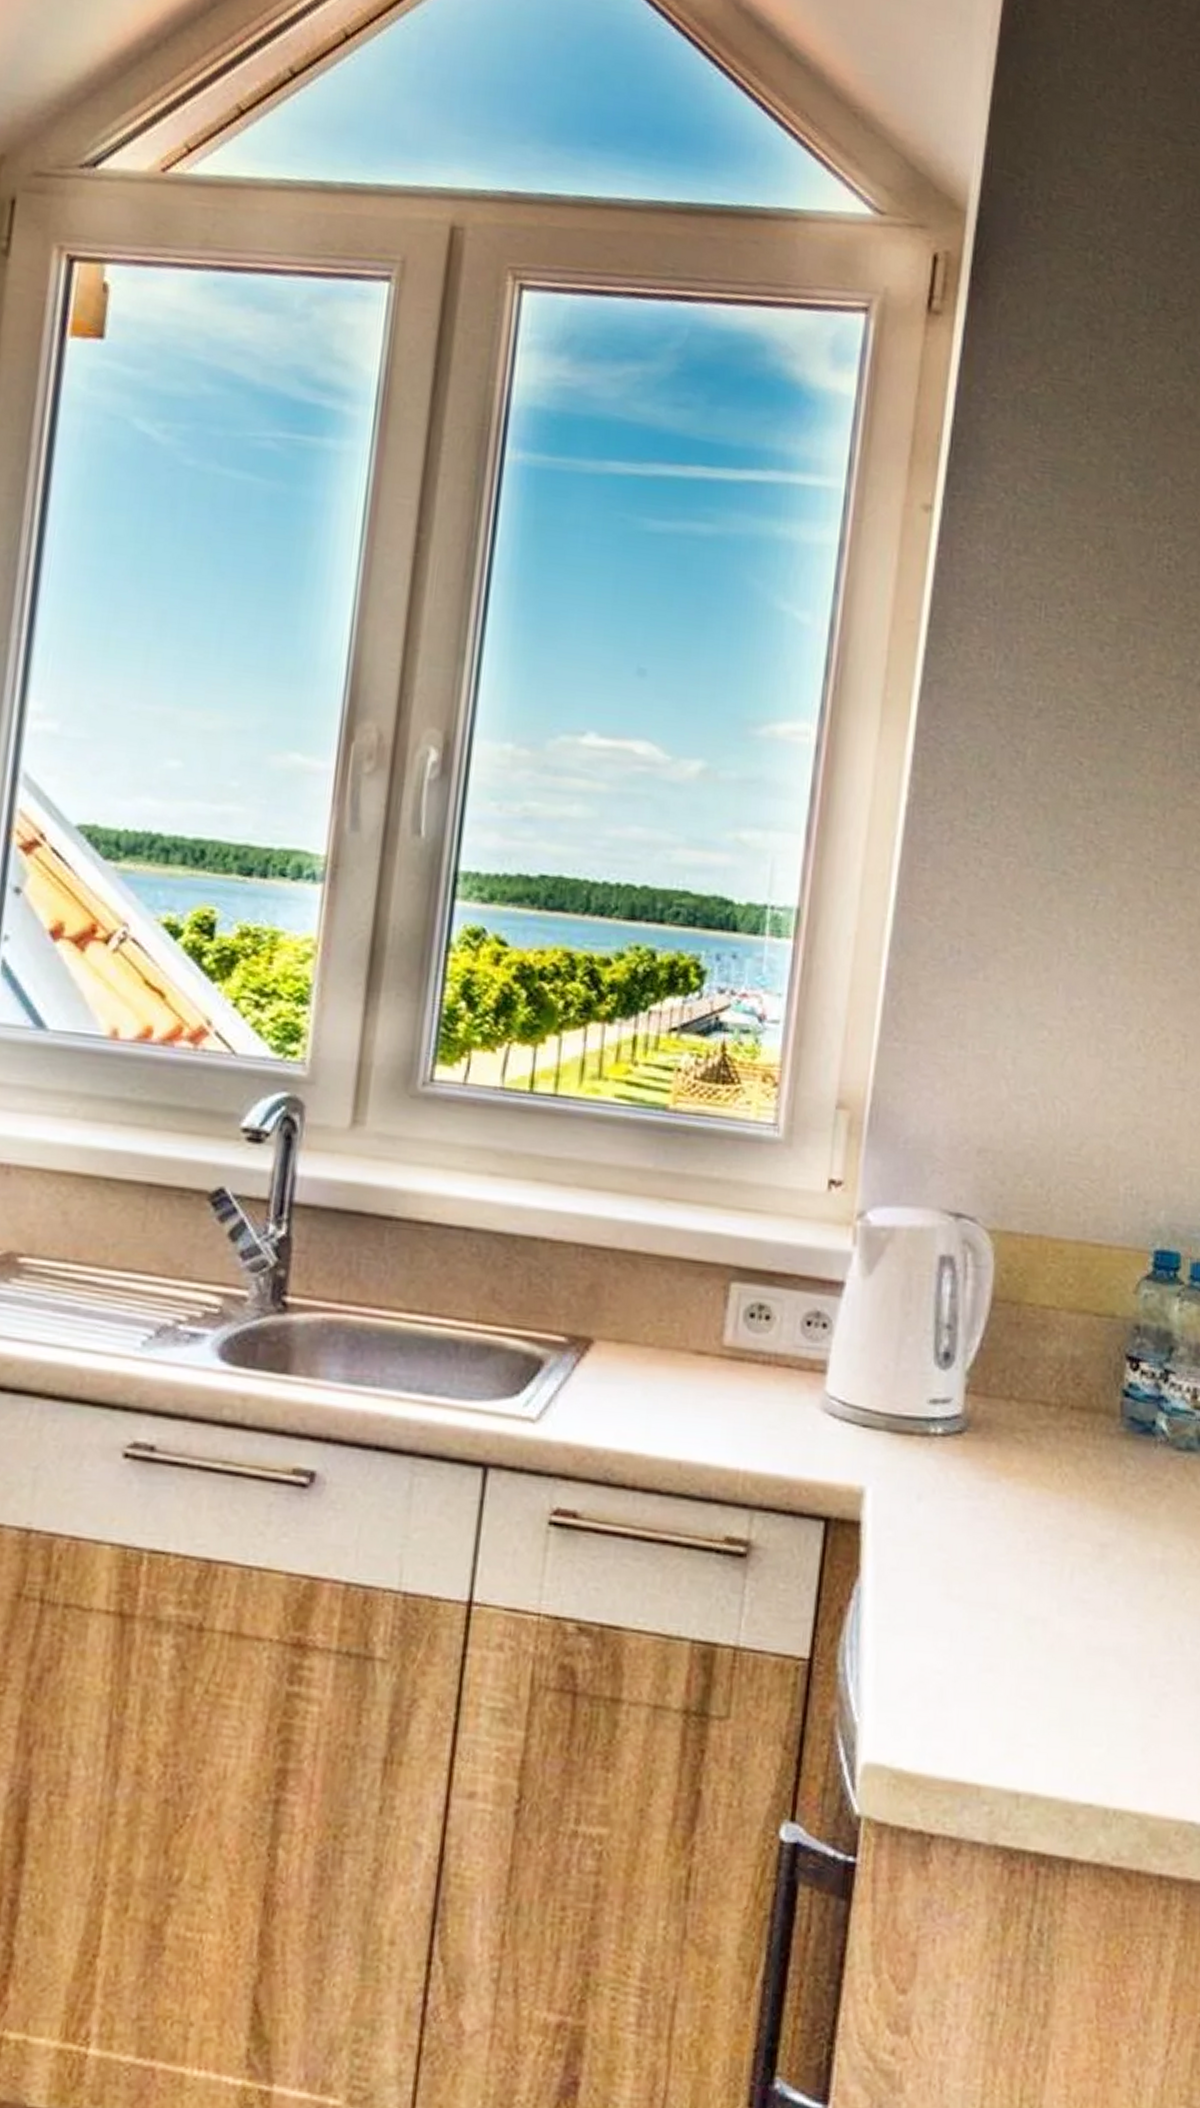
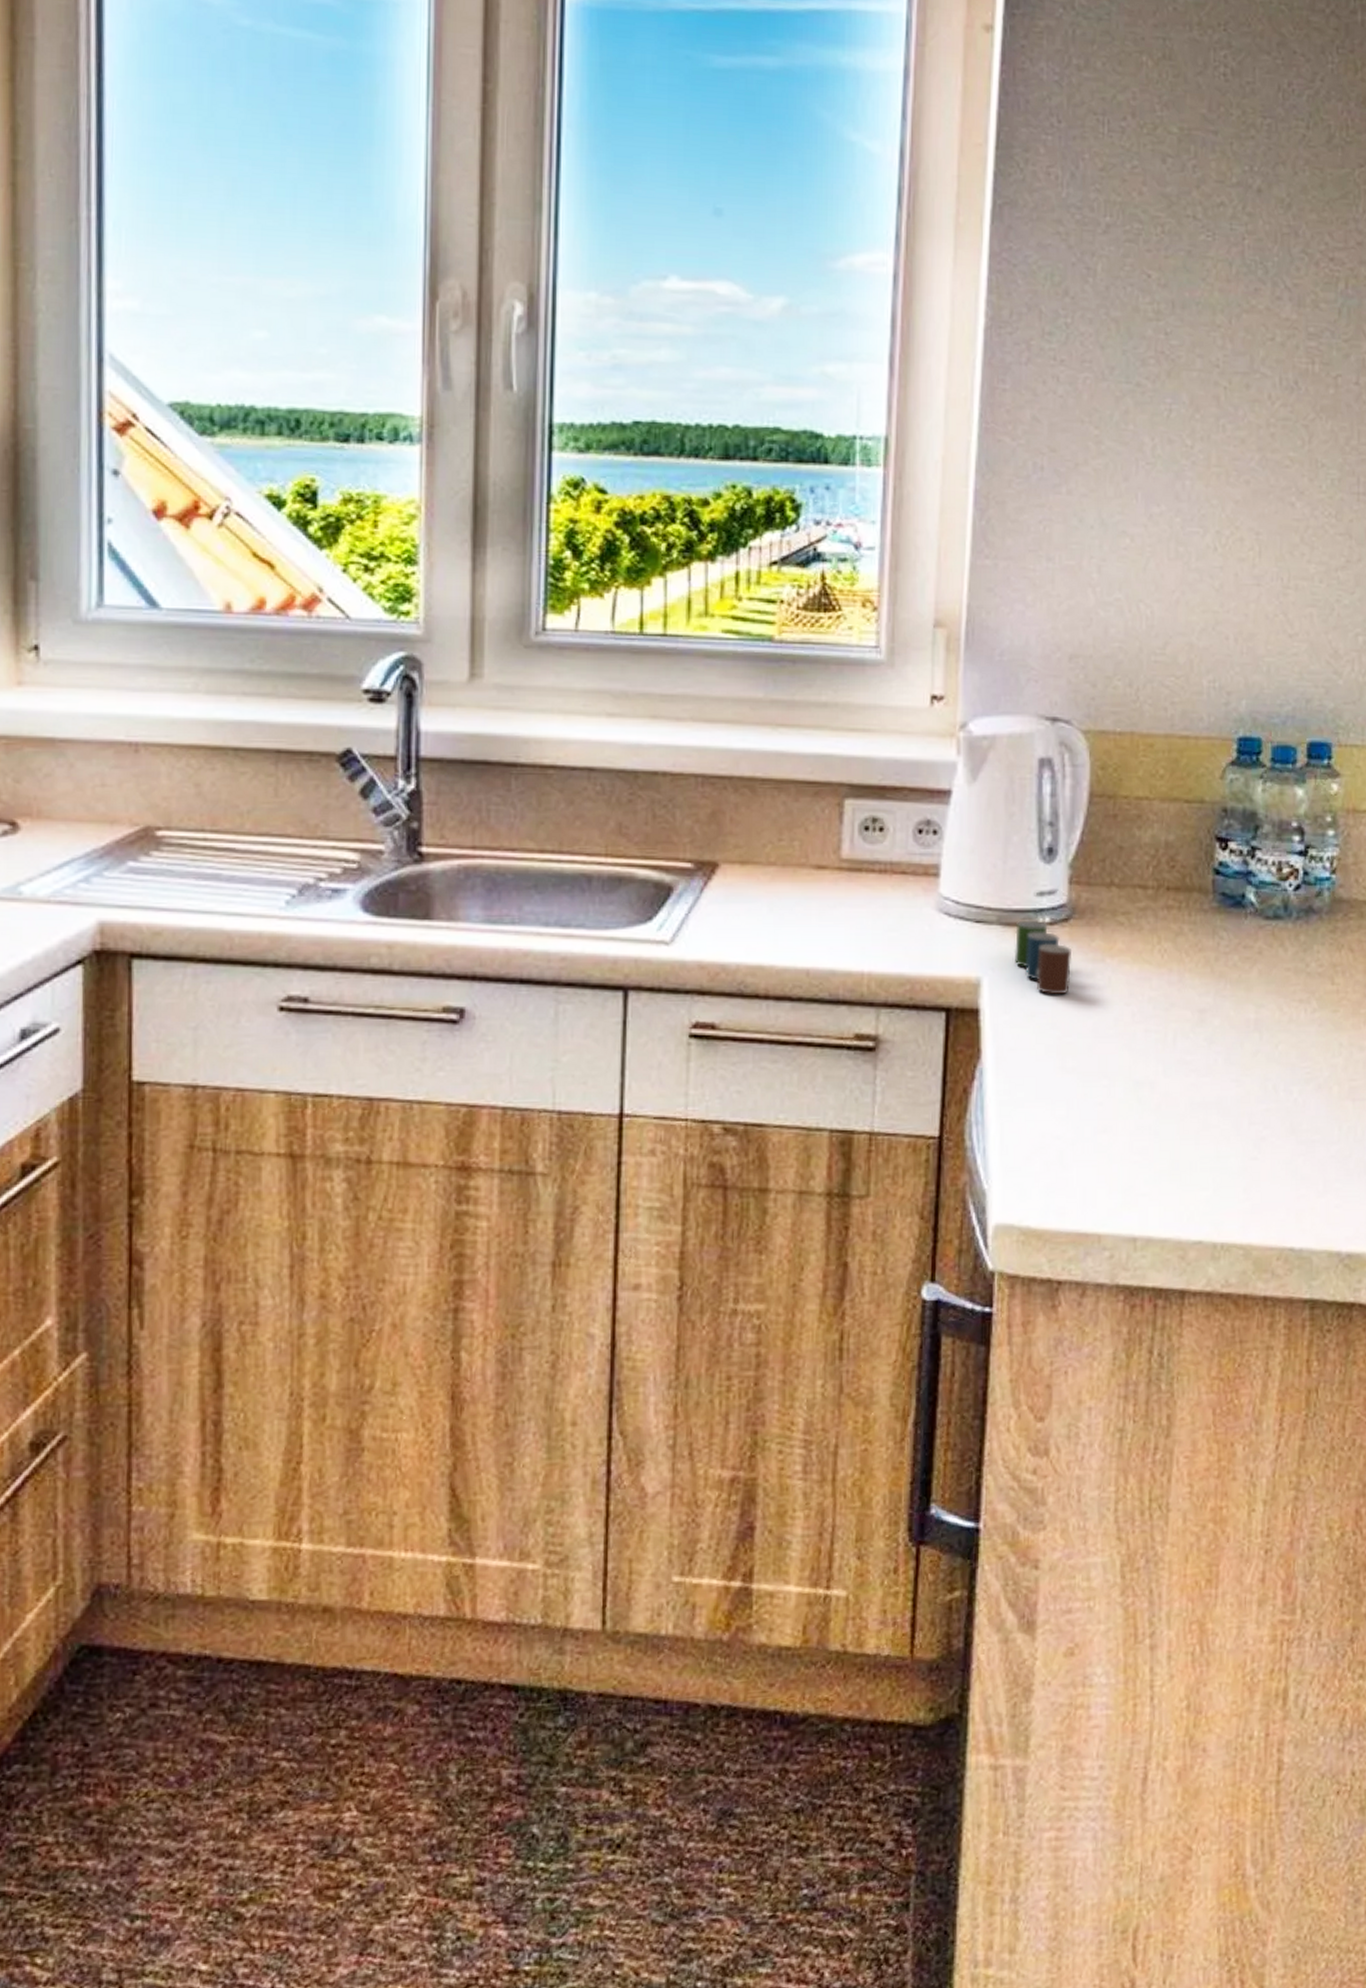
cup: none [901,1428,964,1514] -> present [1014,920,1071,995]

